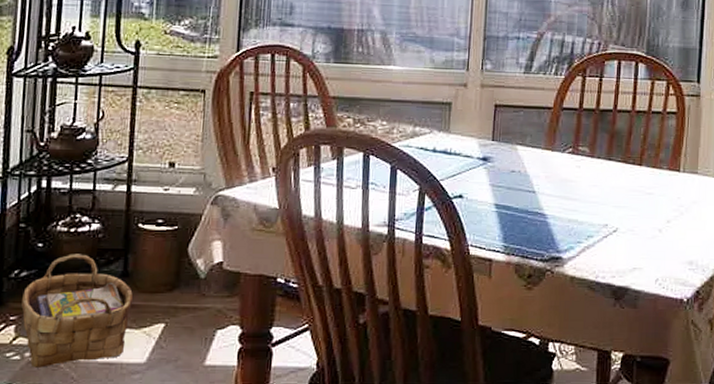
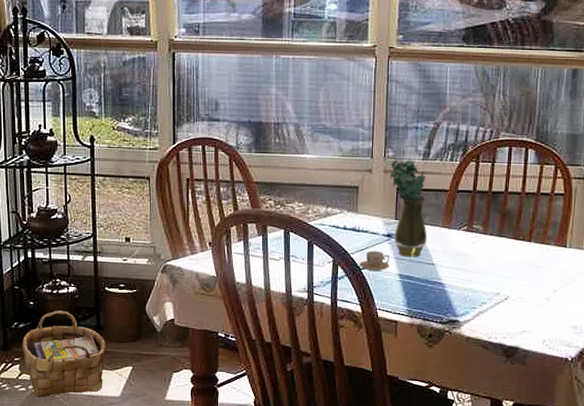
teacup: none [450,176,485,201] -> present [359,250,390,272]
vase: none [487,67,528,184] -> present [390,155,428,257]

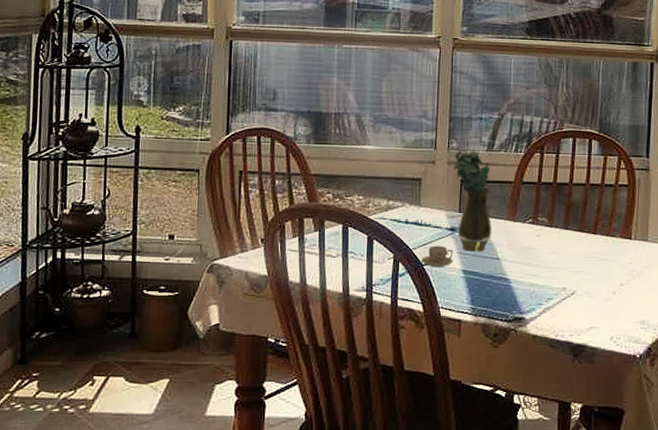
woven basket: present [22,310,105,397] -> none [43,317,140,418]

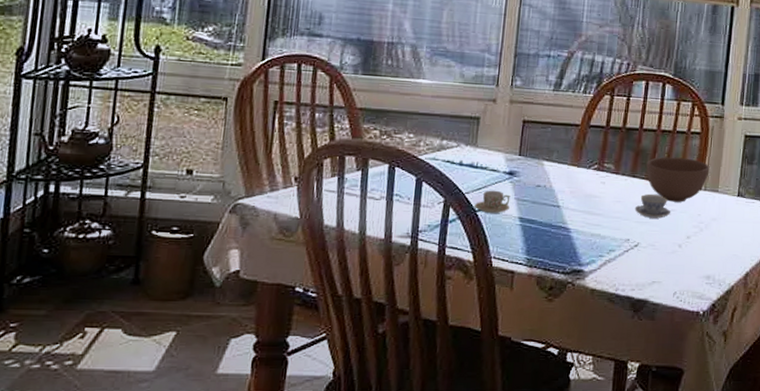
vase: present [454,146,492,252] -> none [516,84,555,198]
teacup: none [569,245,604,268] -> present [634,194,671,219]
bowl: none [578,209,639,252] -> present [646,157,710,202]

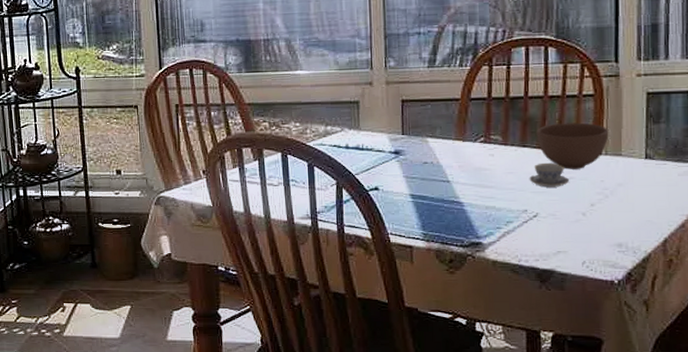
teacup: present [475,190,511,214] -> none [366,170,400,193]

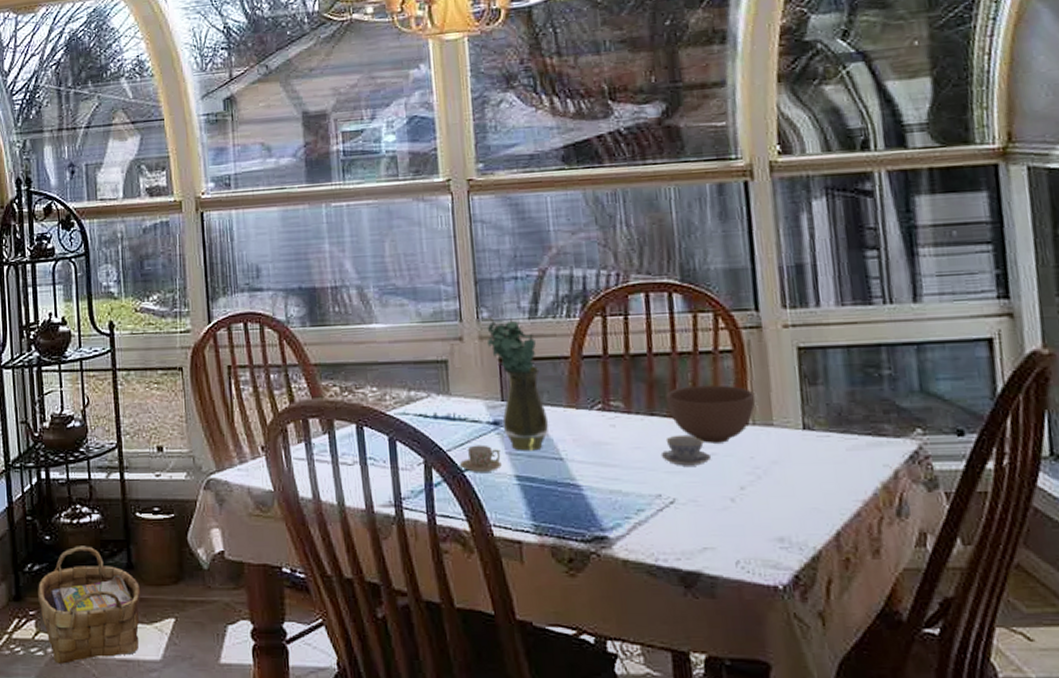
woven basket: none [18,249,103,341] -> present [38,546,140,664]
teacup: none [366,170,400,193] -> present [460,445,502,474]
vase: none [393,64,440,175] -> present [487,315,549,451]

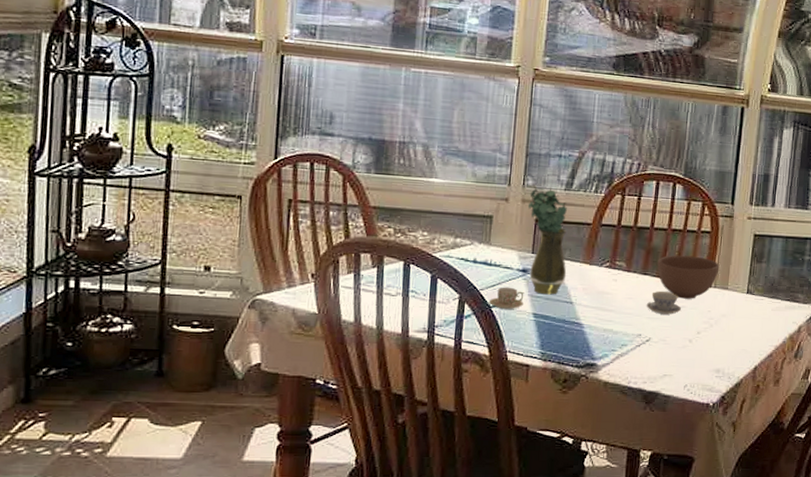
woven basket: present [38,546,140,664] -> none [51,353,168,463]

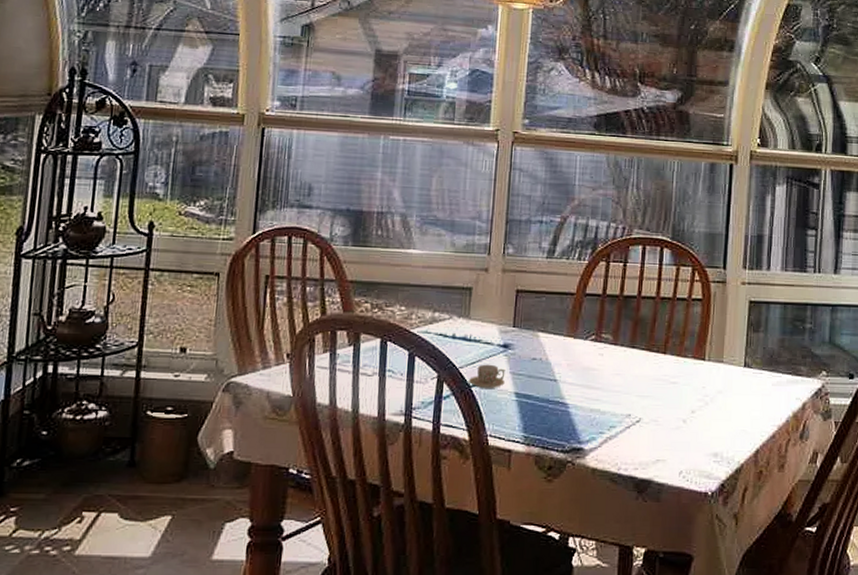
vase: present [528,183,567,295] -> none [509,252,550,372]
teacup: present [646,291,682,315] -> none [635,366,674,392]
bowl: present [657,255,720,299] -> none [646,325,713,374]

